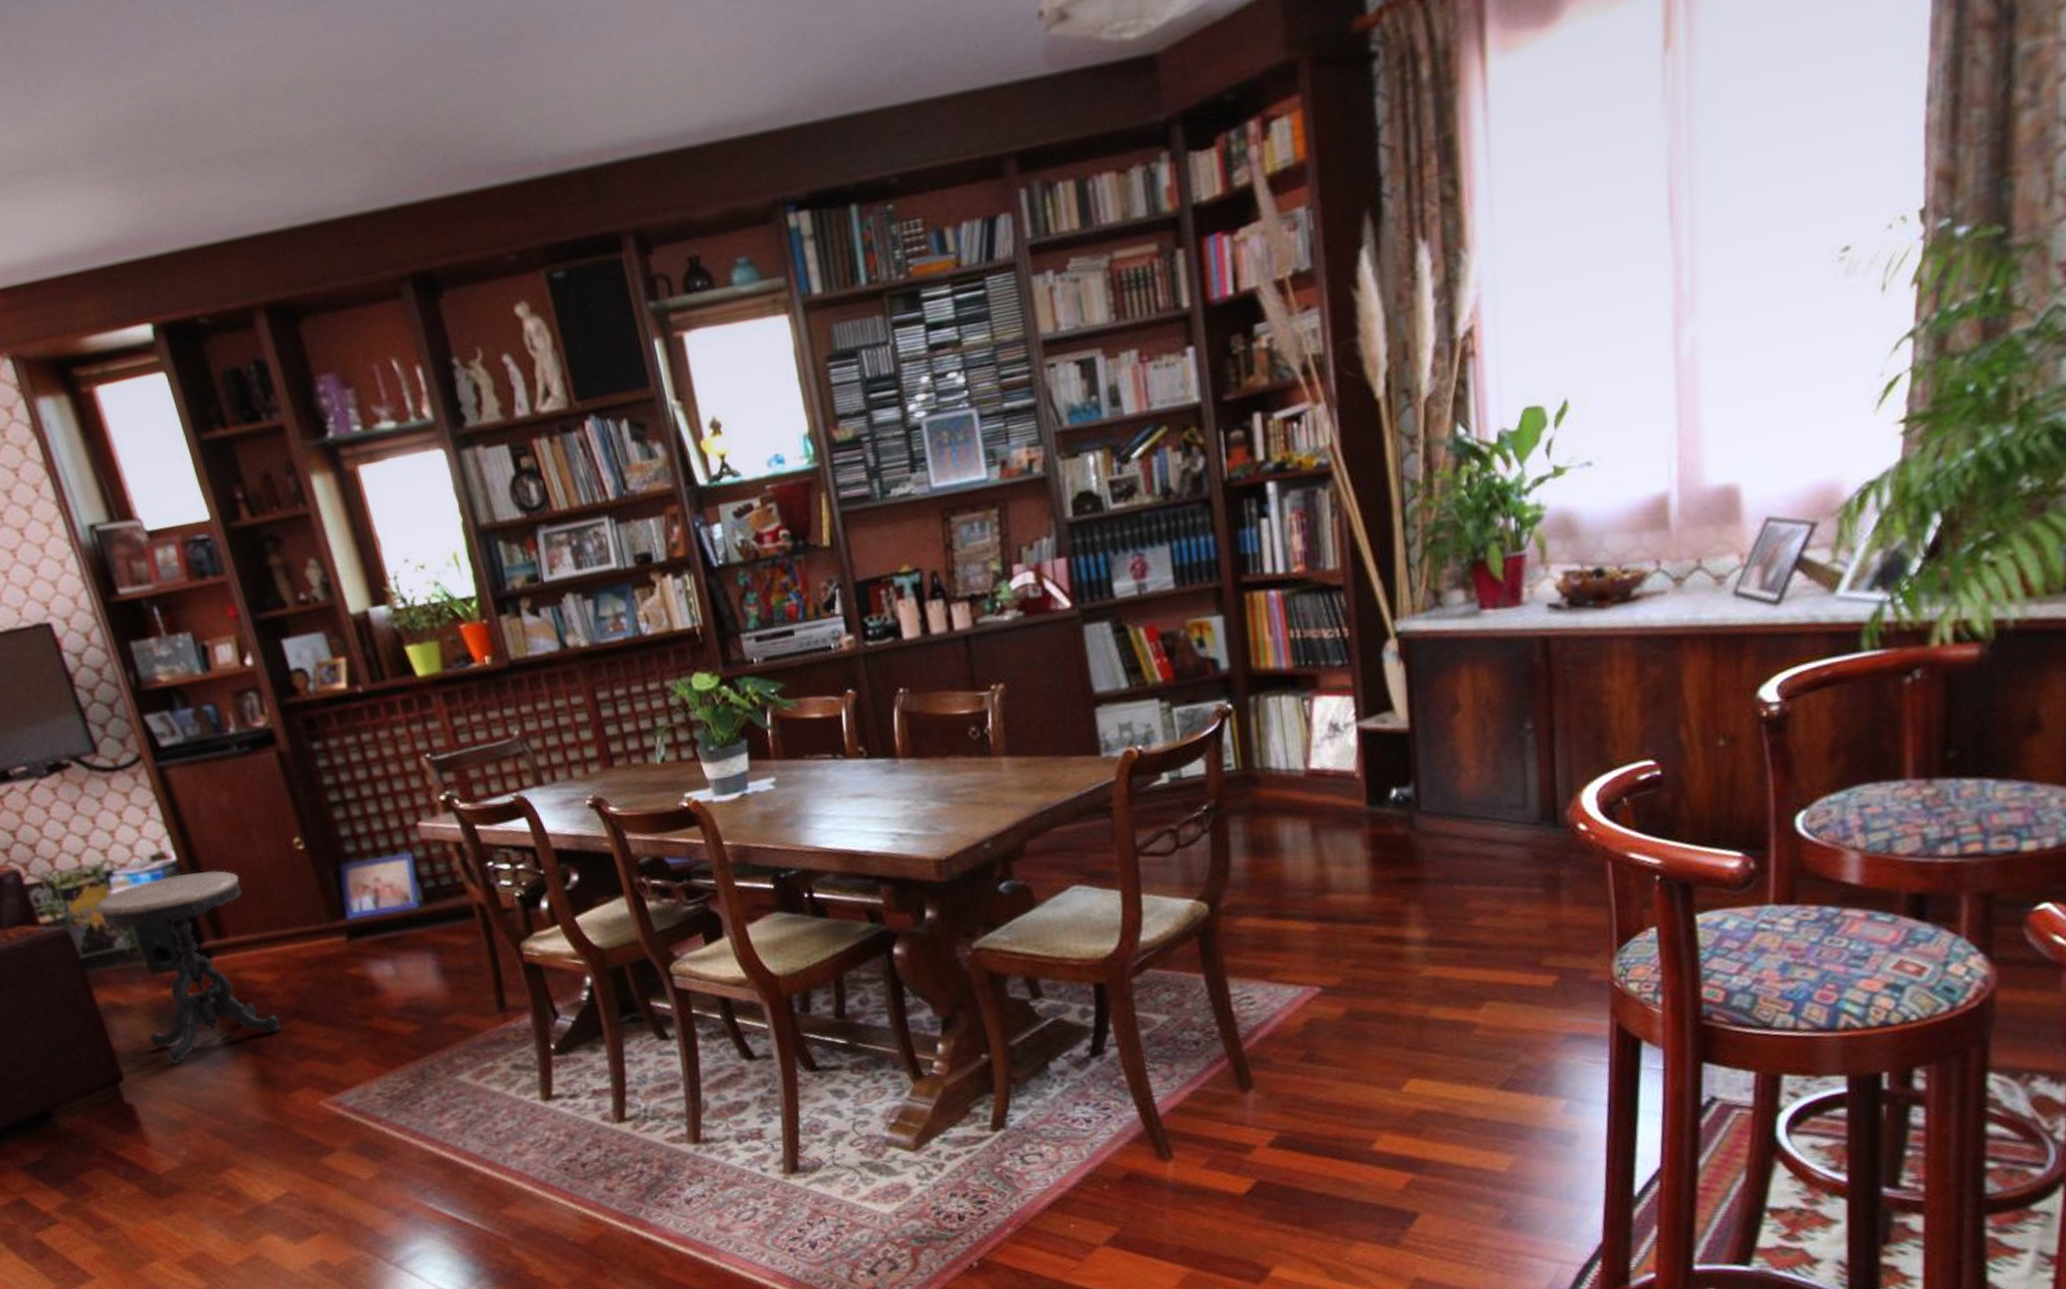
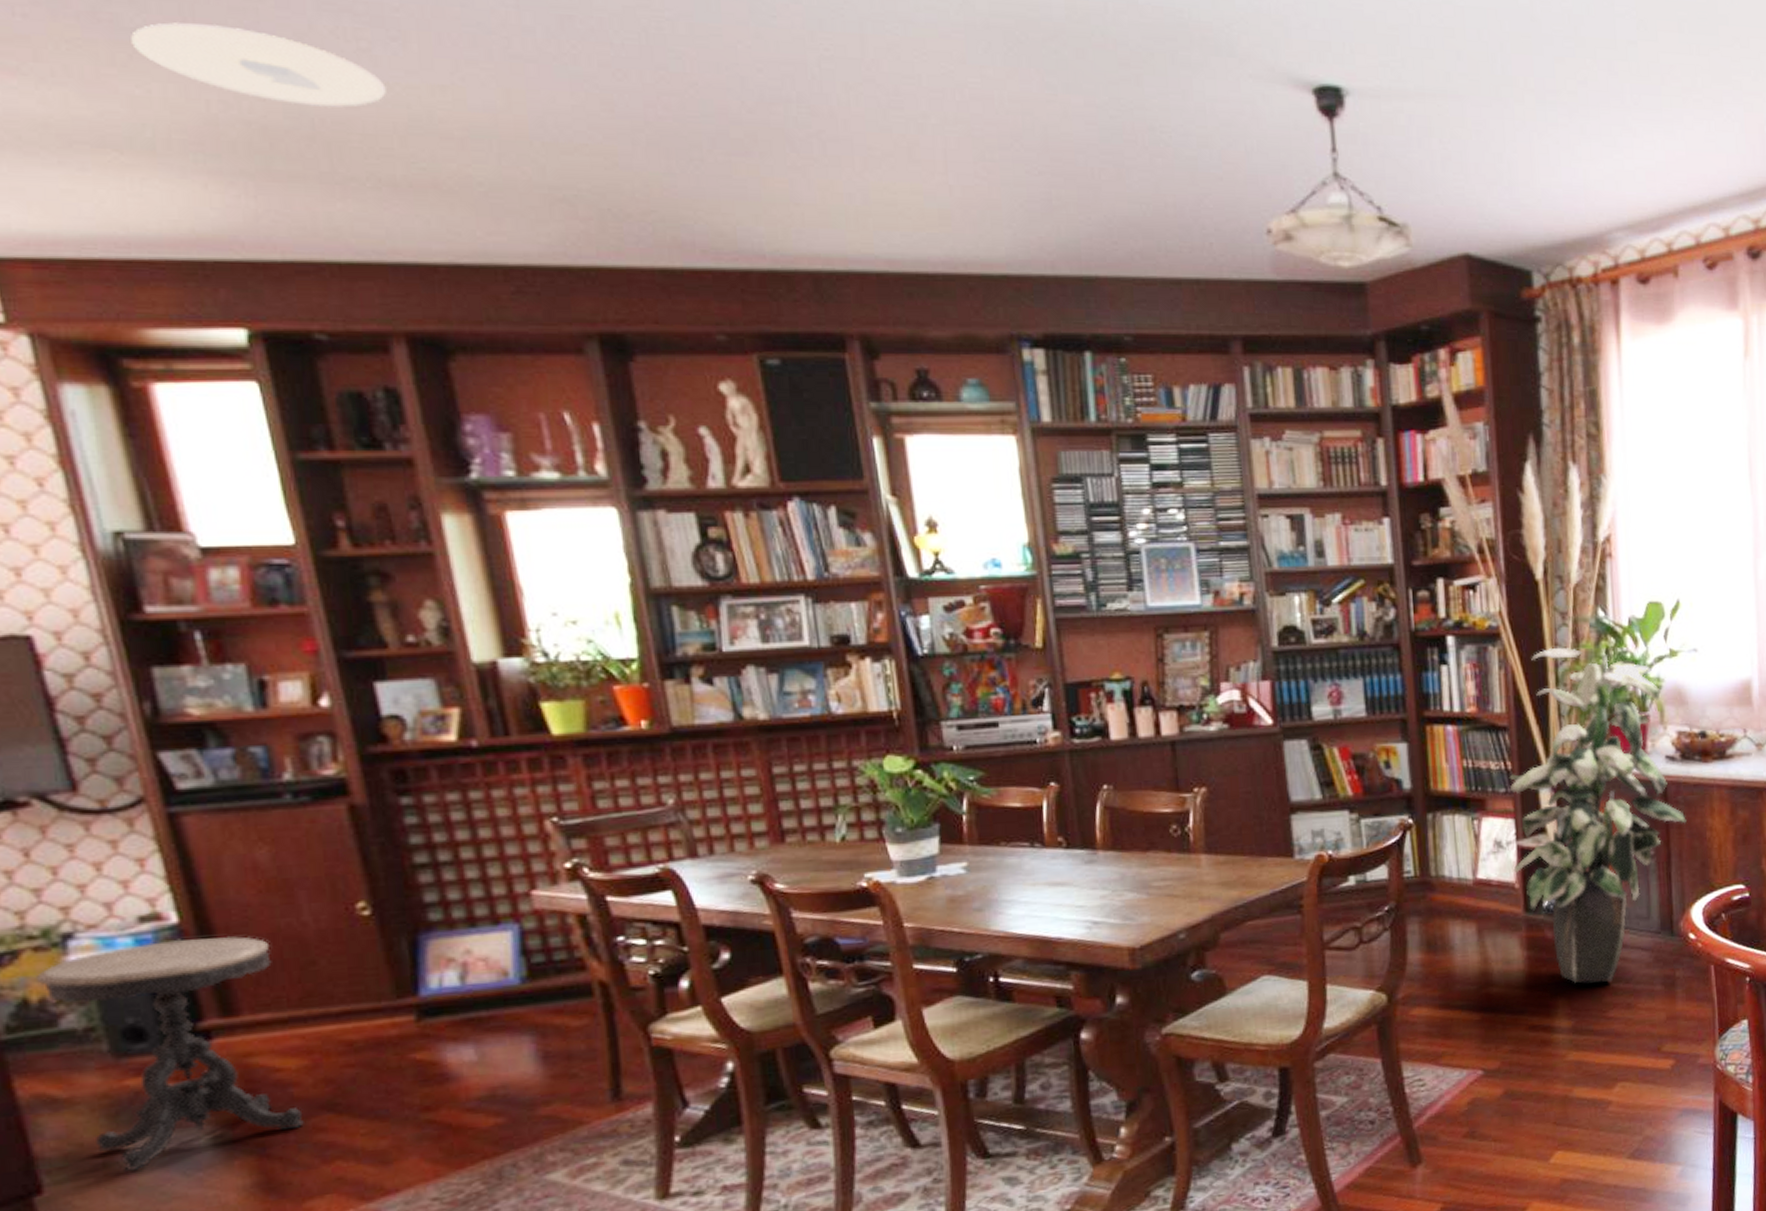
ceiling light: none [36,30,221,98] -> present [131,22,387,108]
indoor plant: none [1345,479,1576,888] -> present [1509,647,1687,984]

